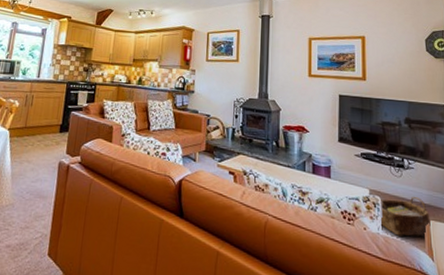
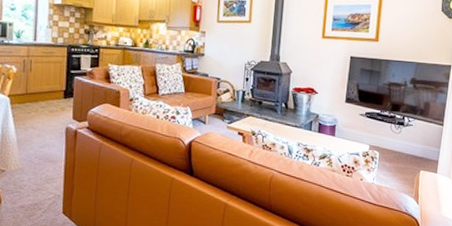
woven basket: present [380,197,431,237] -> none [376,151,421,185]

